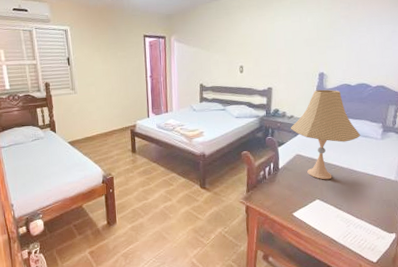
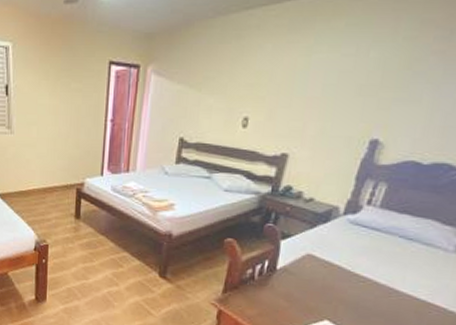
desk lamp: present [291,89,361,180] -> none [306,165,420,296]

